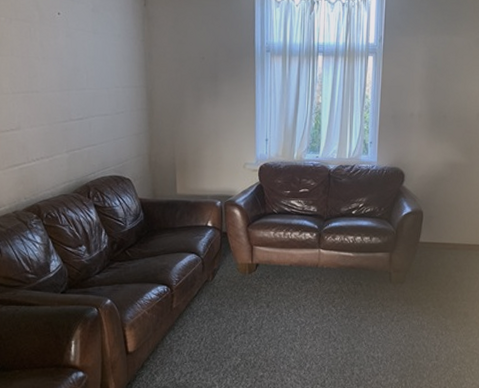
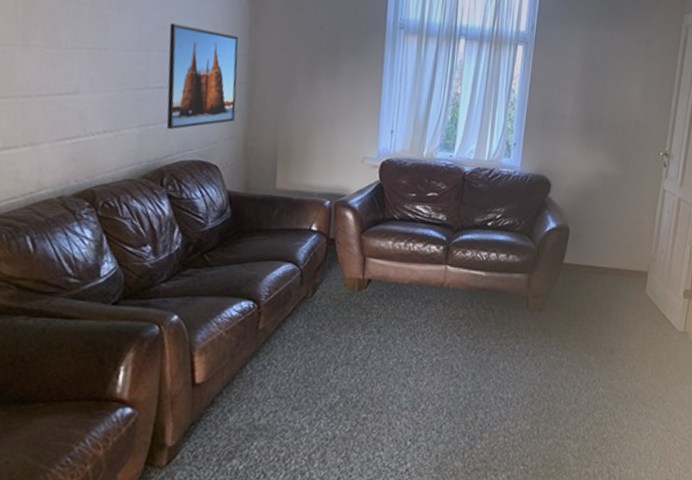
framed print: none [83,66,140,152] -> present [166,23,239,129]

